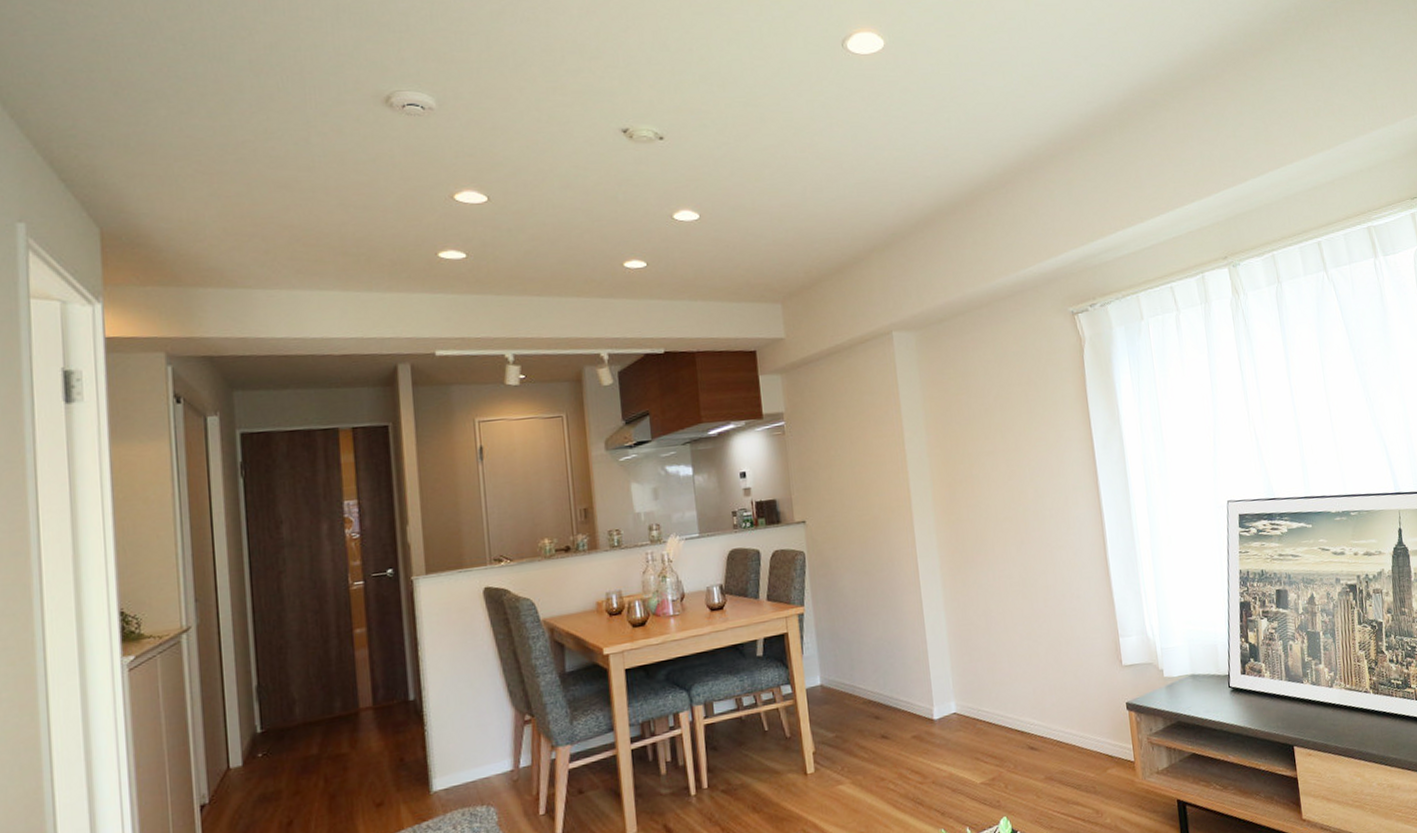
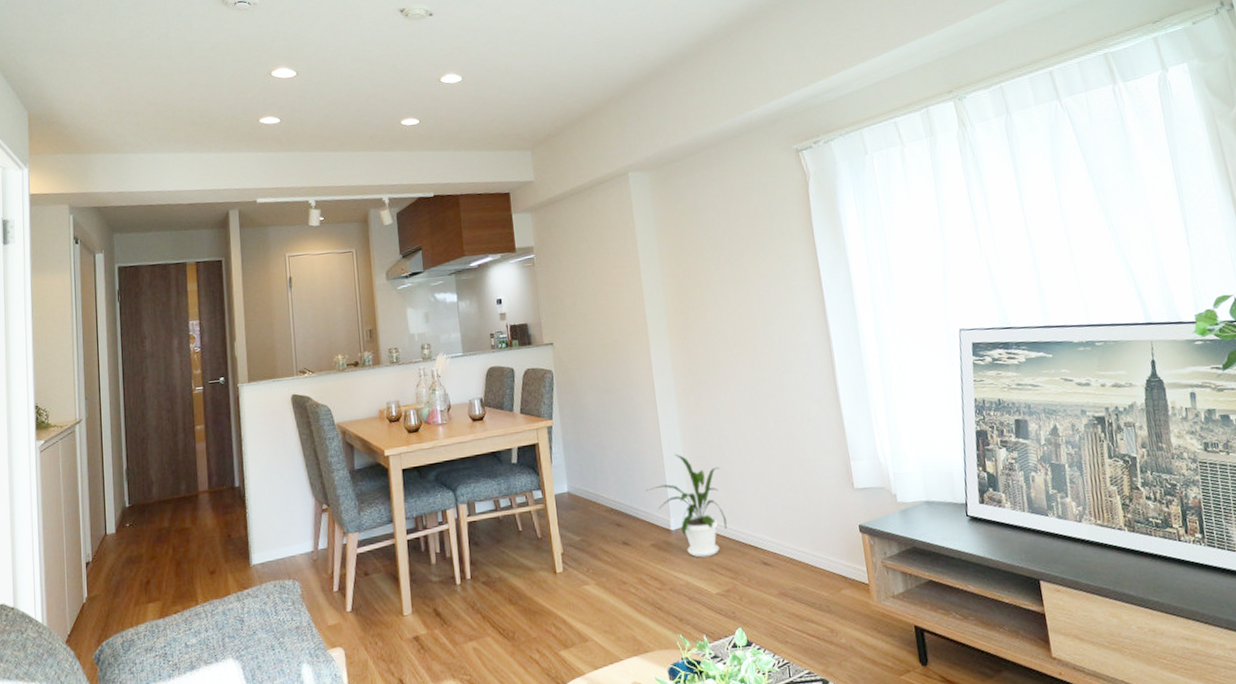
house plant: none [907,638,993,747] -> present [646,454,727,558]

